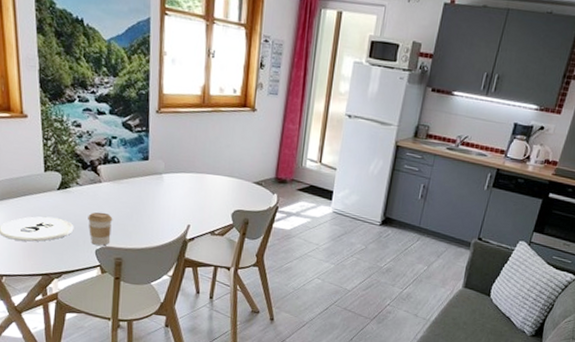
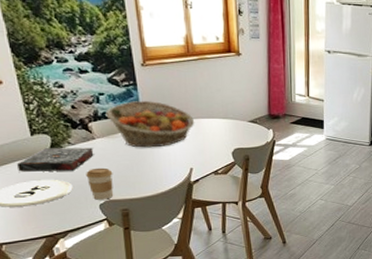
book: none [28,185,99,212] -> present [17,147,94,172]
fruit basket: none [115,148,200,199] -> present [105,101,195,148]

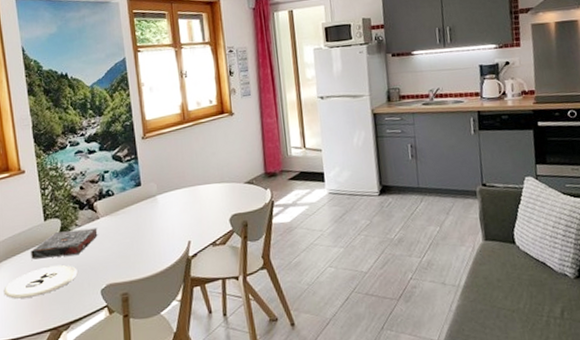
coffee cup: present [86,167,114,200] -> none [90,248,115,285]
fruit basket: present [105,101,195,148] -> none [109,173,192,224]

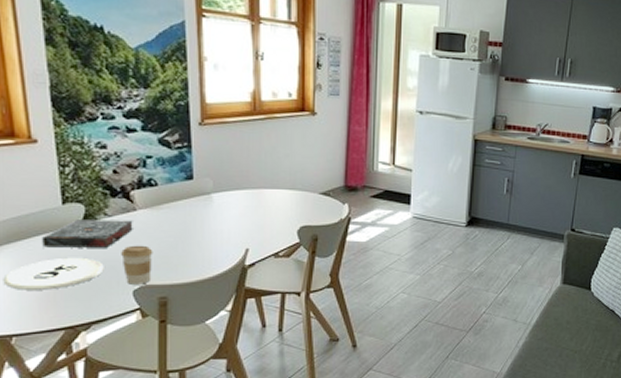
coffee cup: none [90,248,115,285] -> present [121,245,153,285]

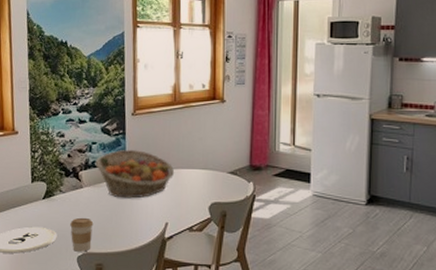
book: present [42,220,133,248] -> none [16,195,80,219]
fruit basket: none [152,166,256,223] -> present [95,150,175,199]

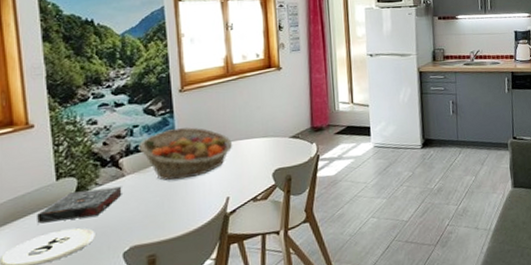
book: none [16,195,80,219] -> present [37,186,122,224]
coffee cup: present [70,217,94,252] -> none [111,208,141,248]

